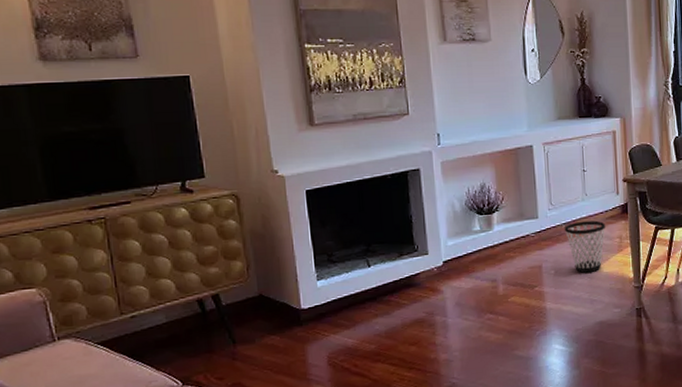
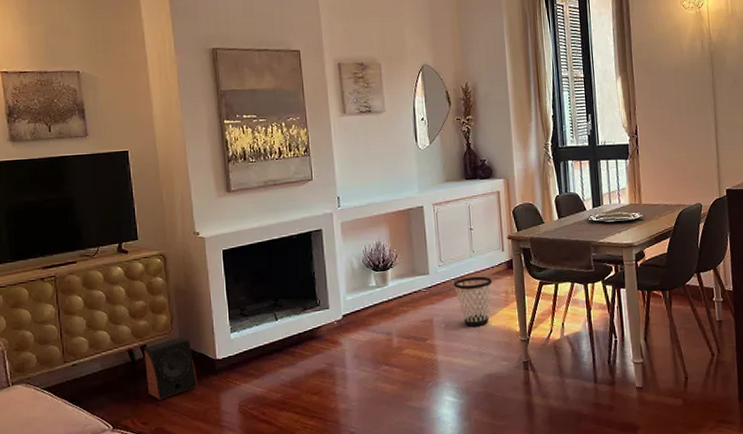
speaker: none [216,284,280,353] -> present [144,336,197,400]

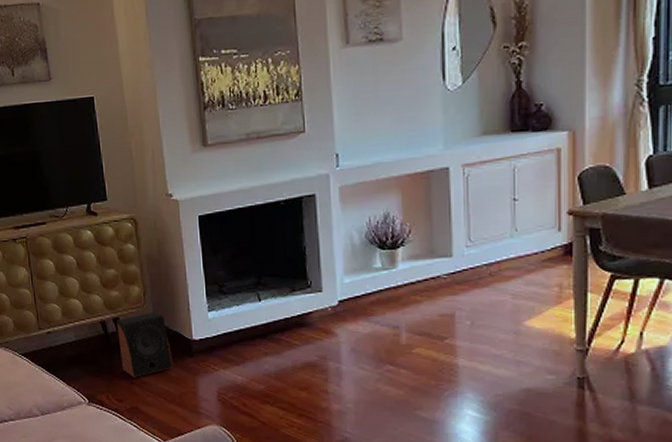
wastebasket: present [453,276,492,327] -> none [484,263,540,327]

